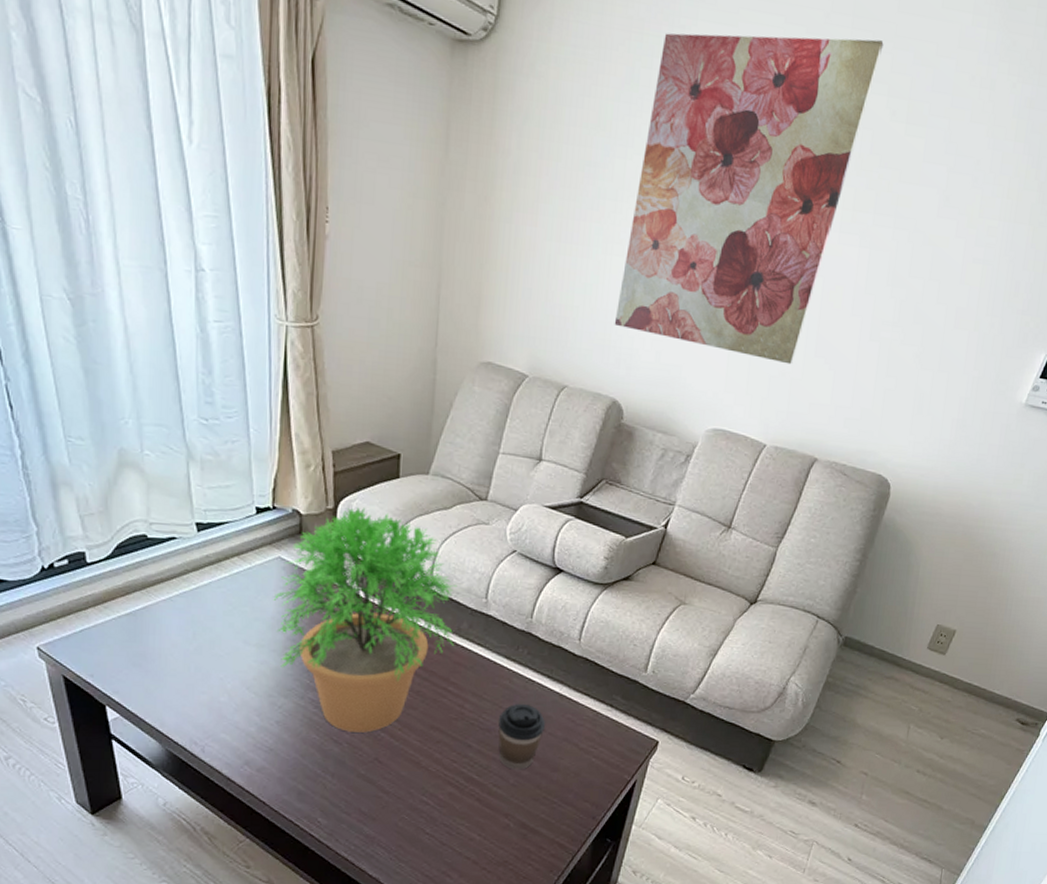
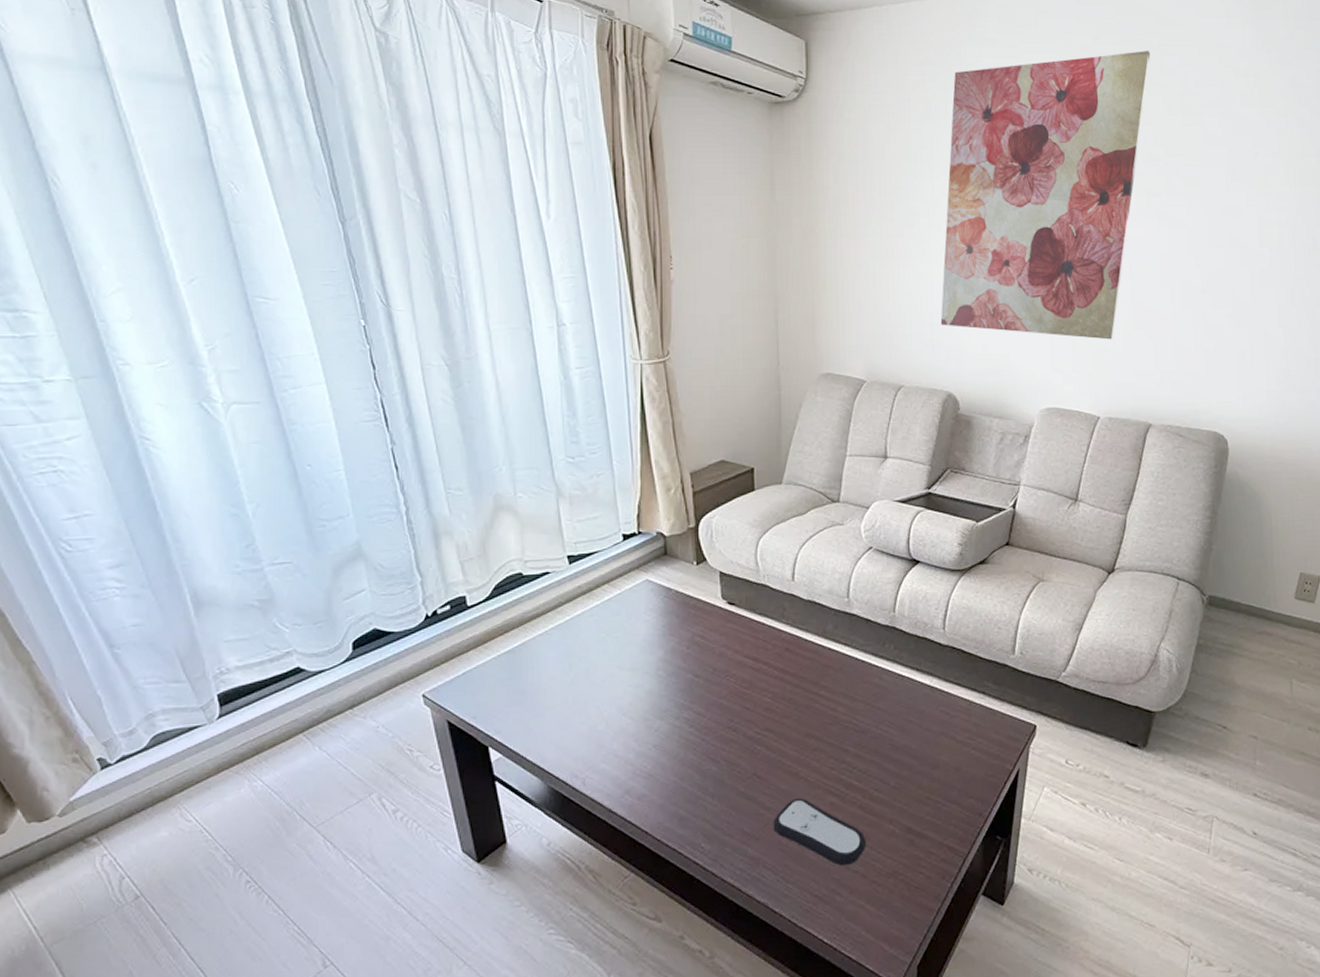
potted plant: present [273,507,458,733] -> none [643,523,822,749]
remote control: none [390,786,481,852] -> present [773,799,867,866]
coffee cup: present [498,703,546,770] -> none [873,700,921,771]

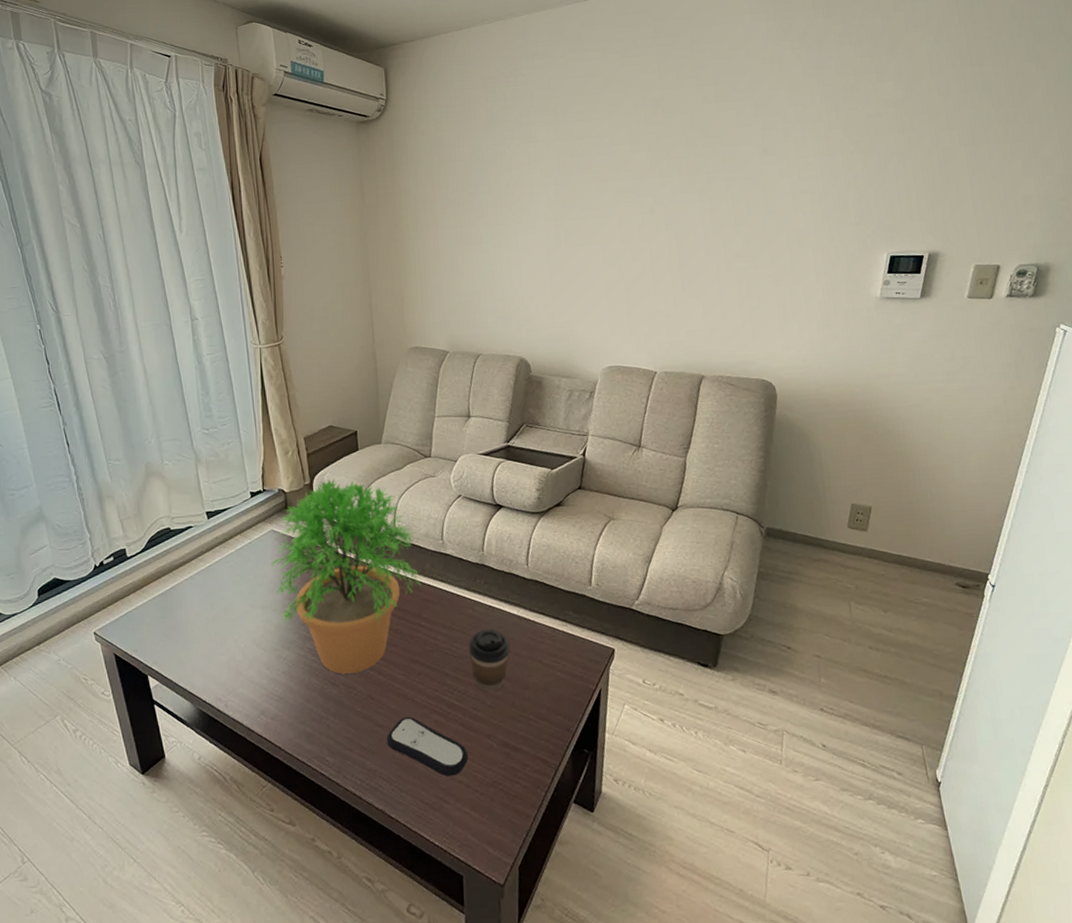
potted plant: none [643,523,822,749] -> present [270,479,422,674]
coffee cup: none [873,700,921,771] -> present [469,628,511,692]
wall art: present [940,51,1151,340] -> none [510,49,684,304]

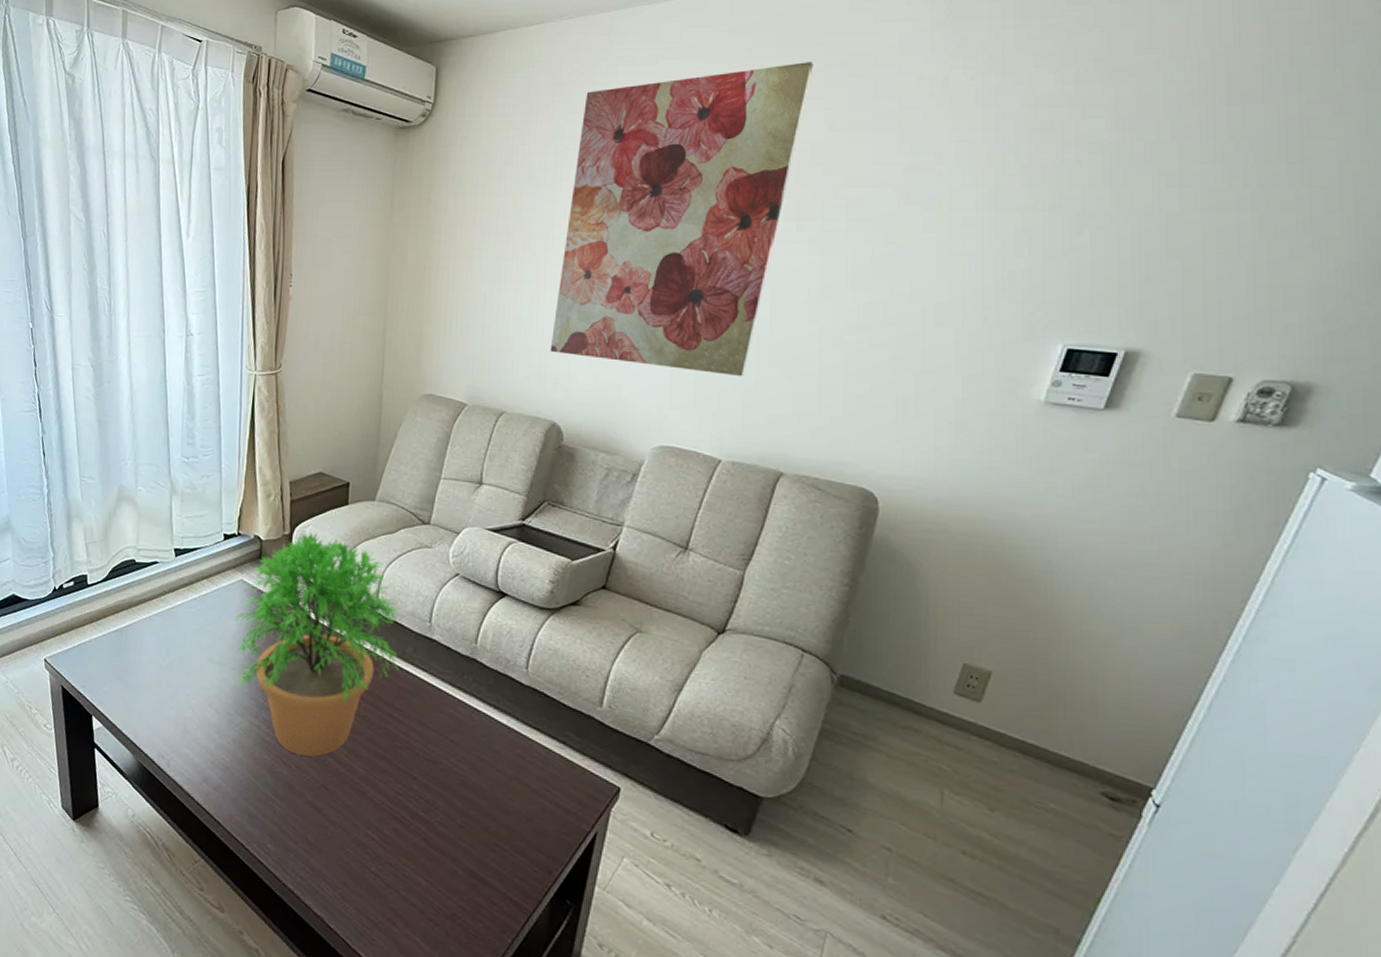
remote control: present [386,717,469,777] -> none [336,818,427,897]
coffee cup: present [469,628,511,692] -> none [444,734,494,809]
wall art: none [510,49,684,304] -> present [550,62,814,377]

